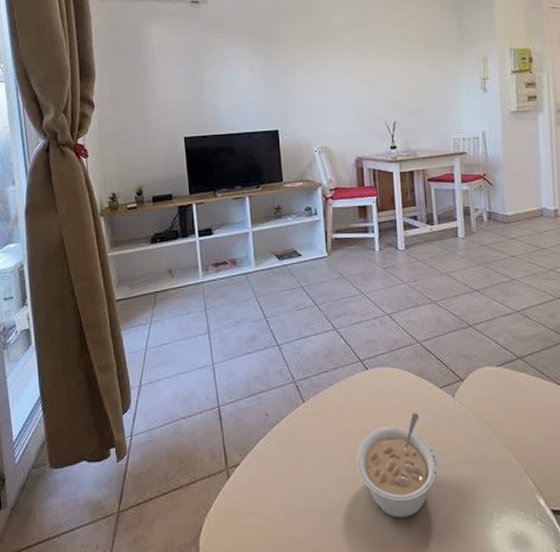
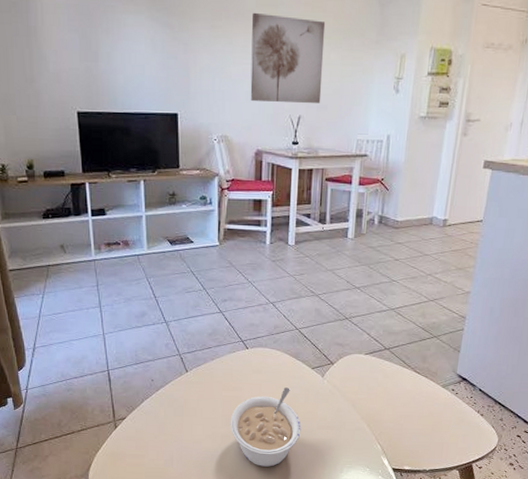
wall art: none [340,34,414,112] -> present [250,12,326,103]

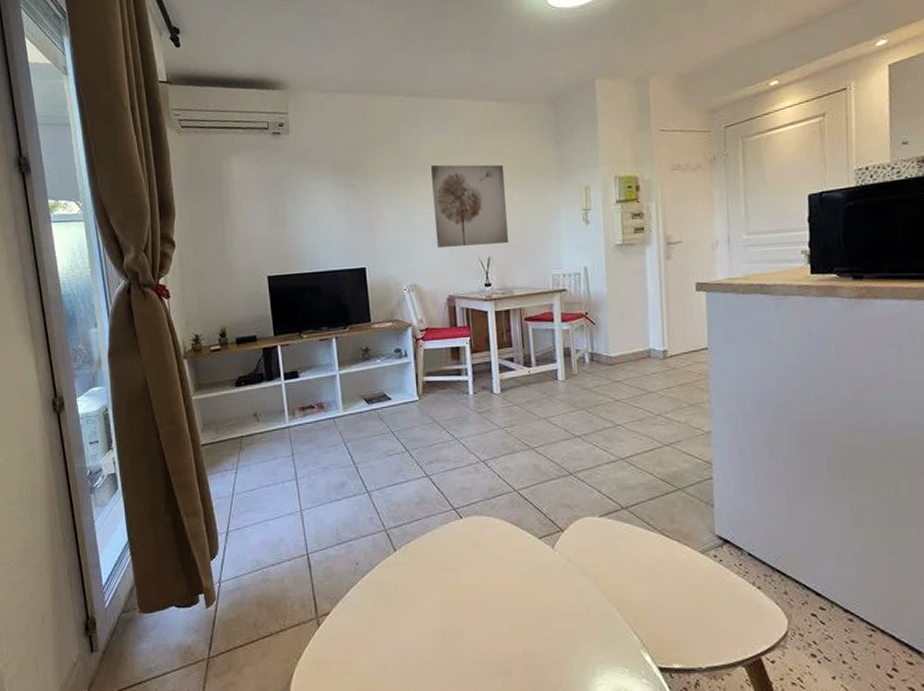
legume: present [230,387,301,467] -> none [450,564,537,671]

